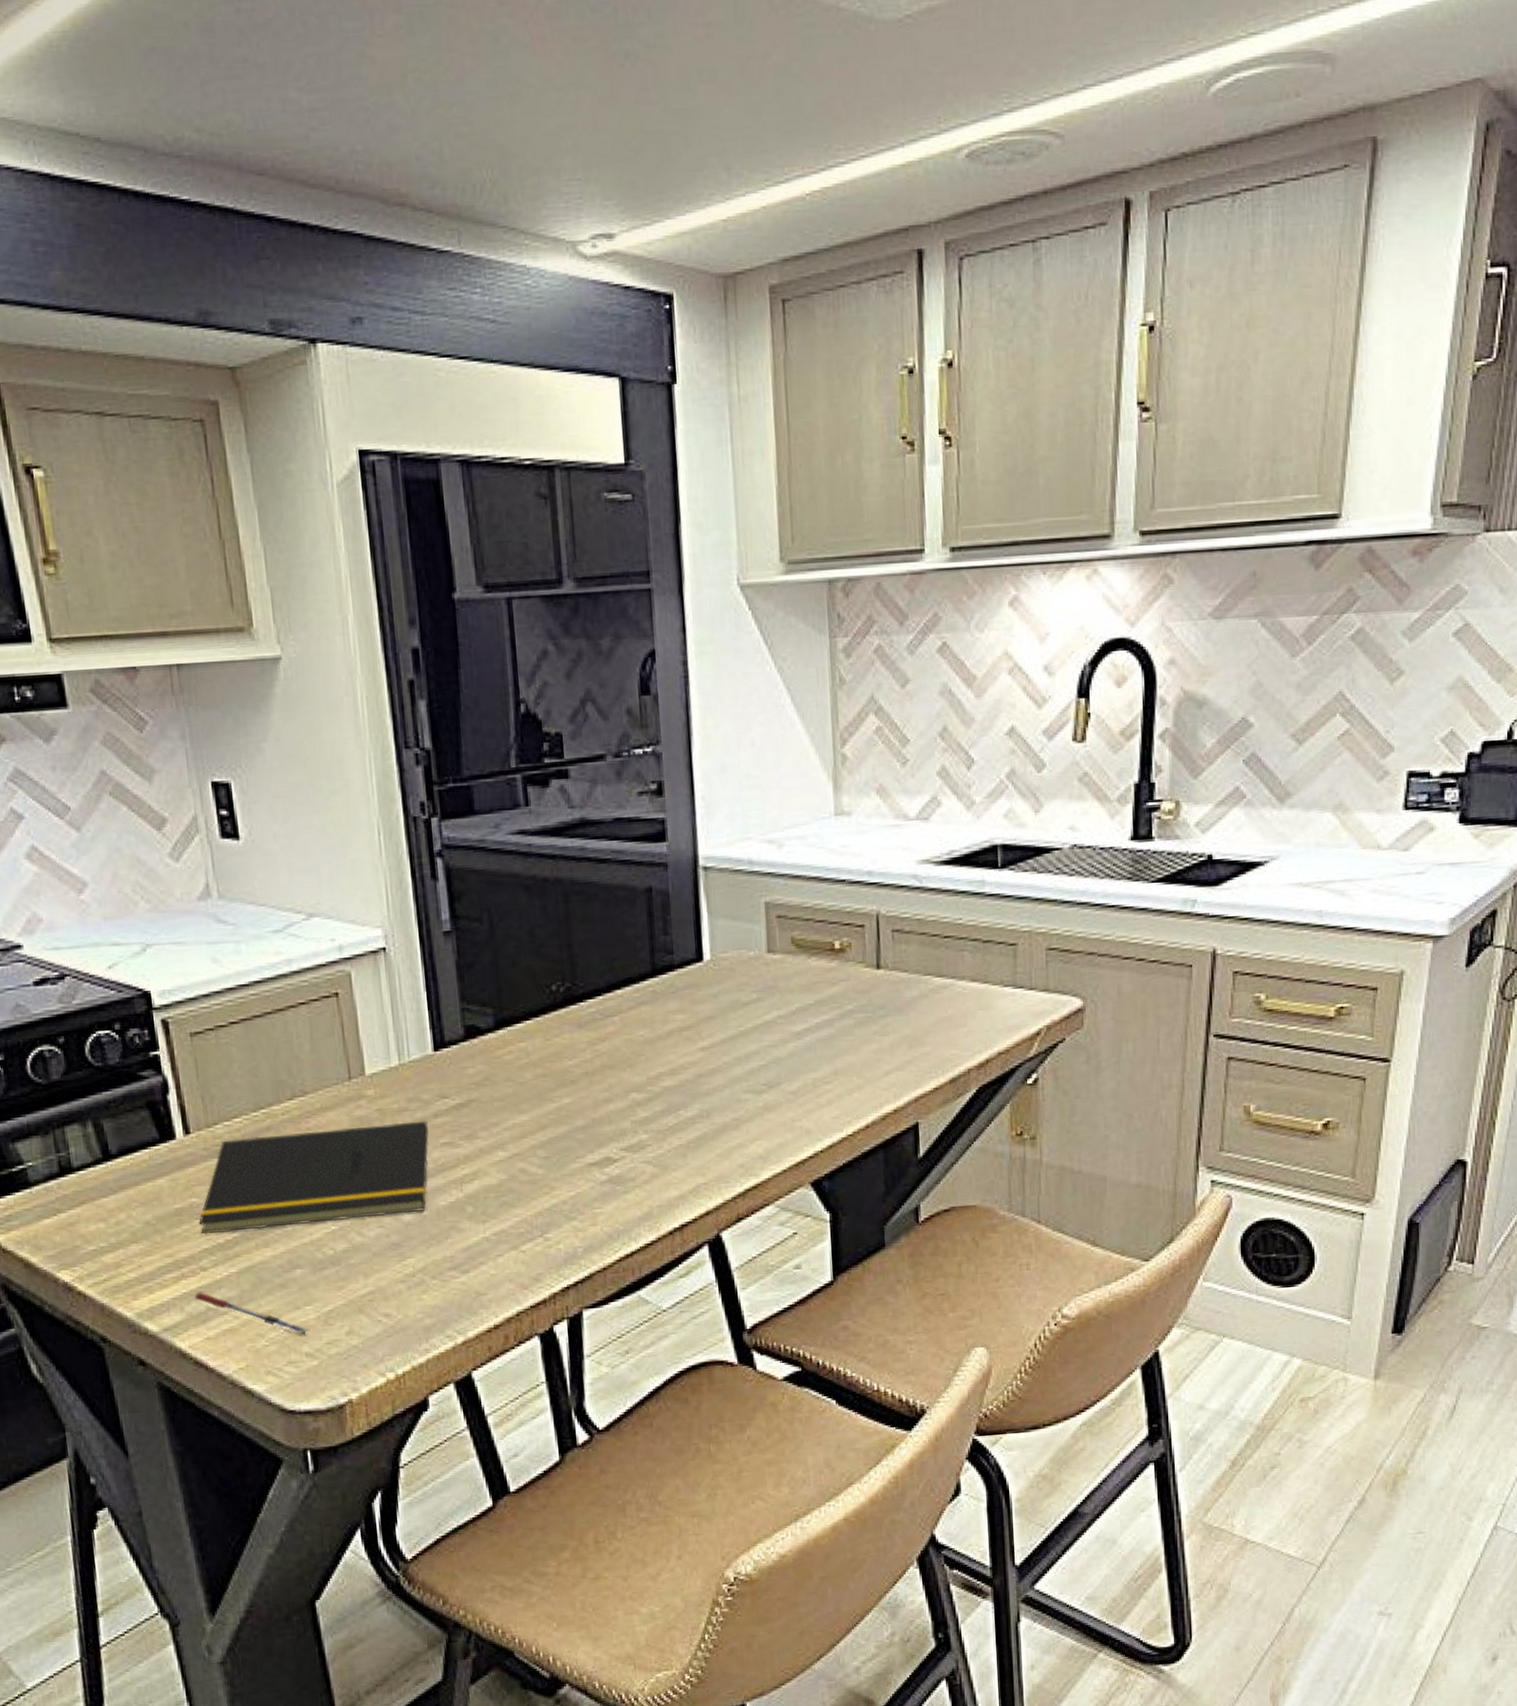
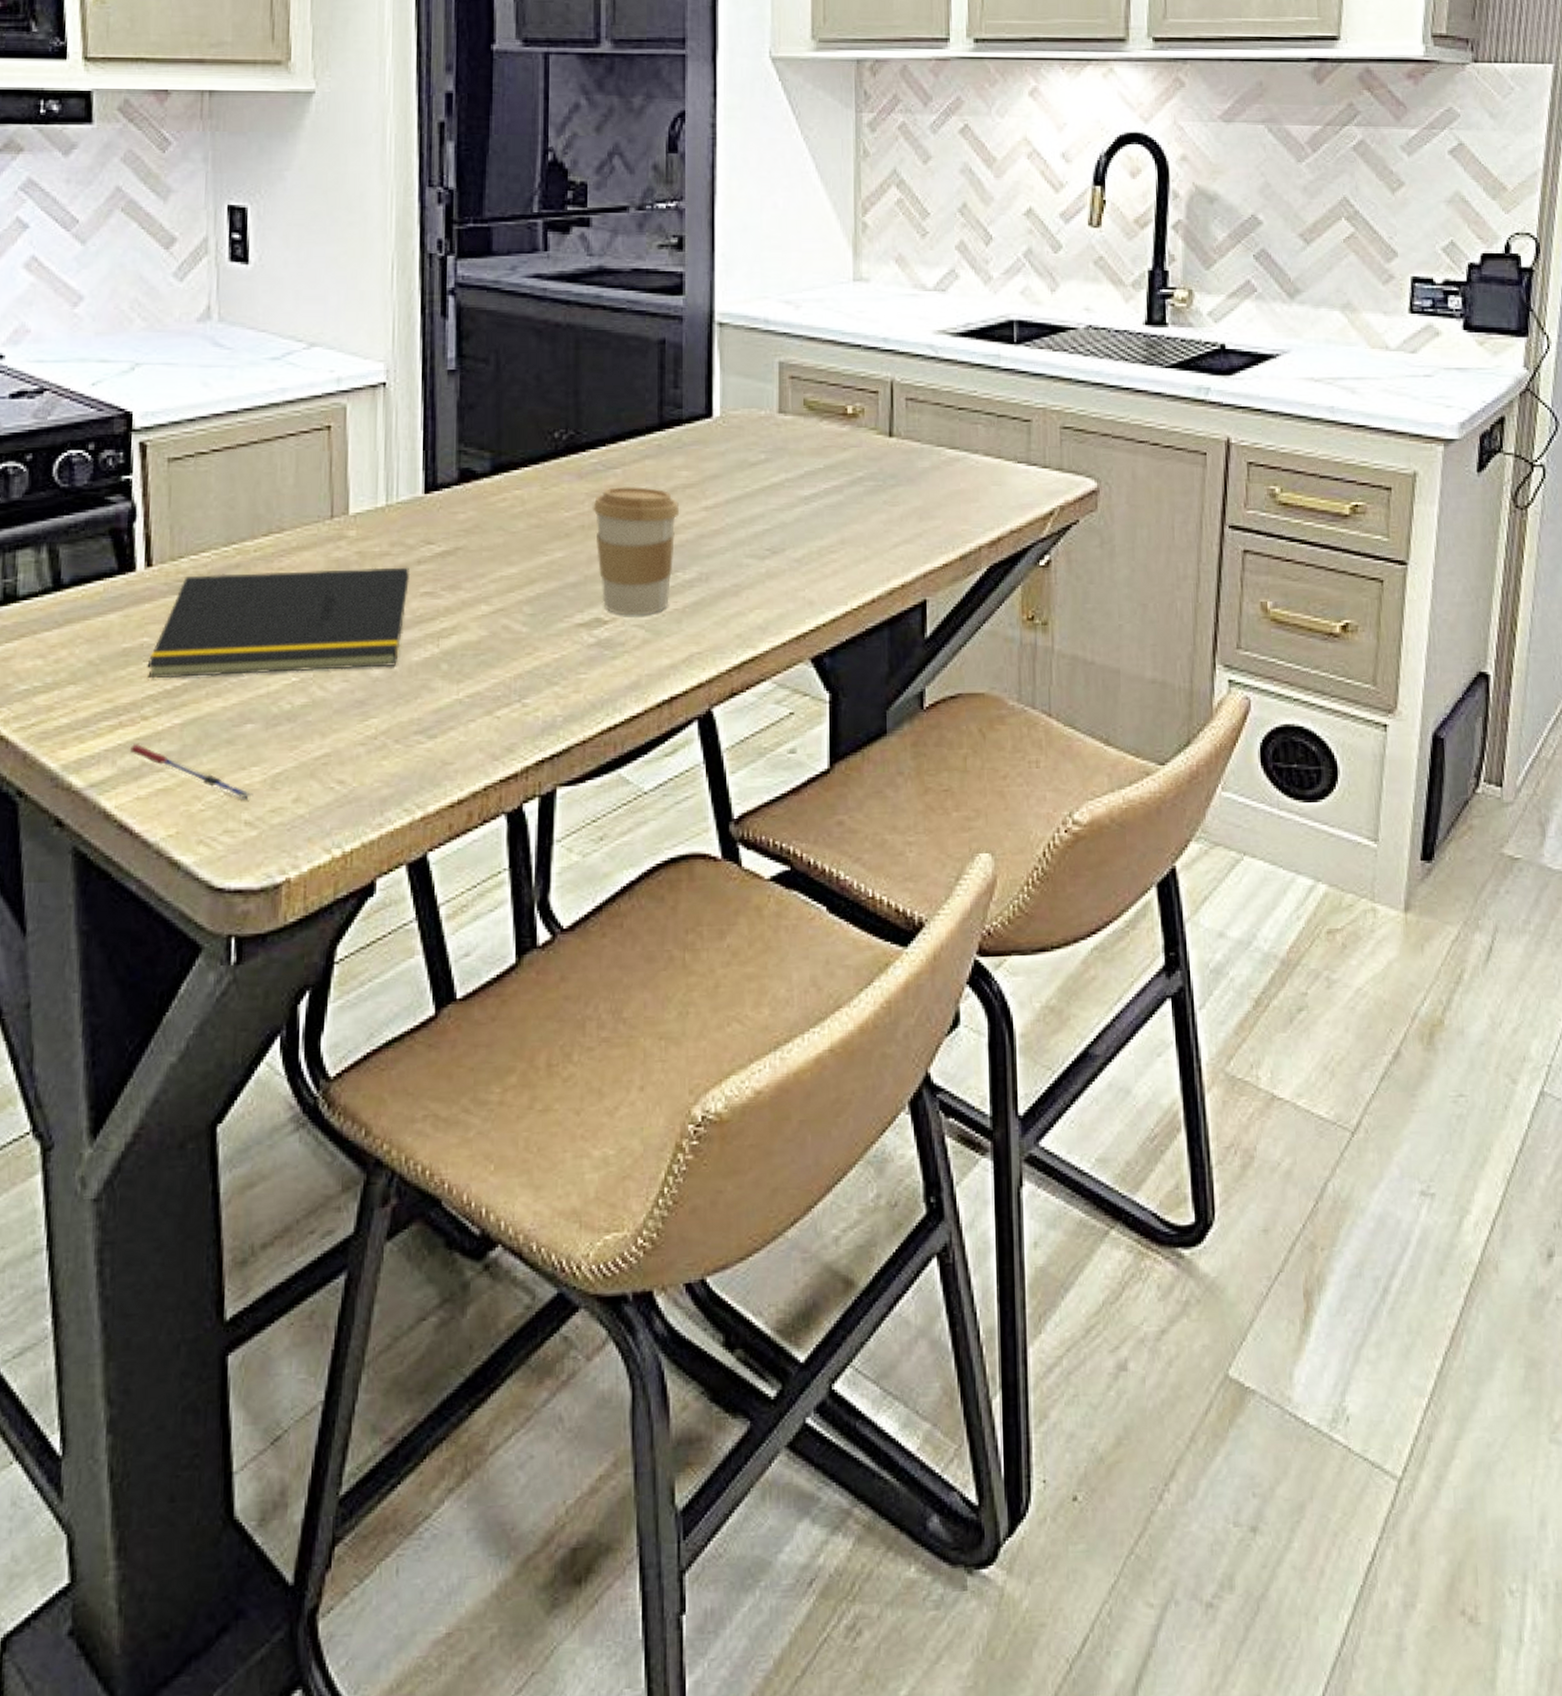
coffee cup: none [593,1032,678,1154] -> present [592,487,680,616]

